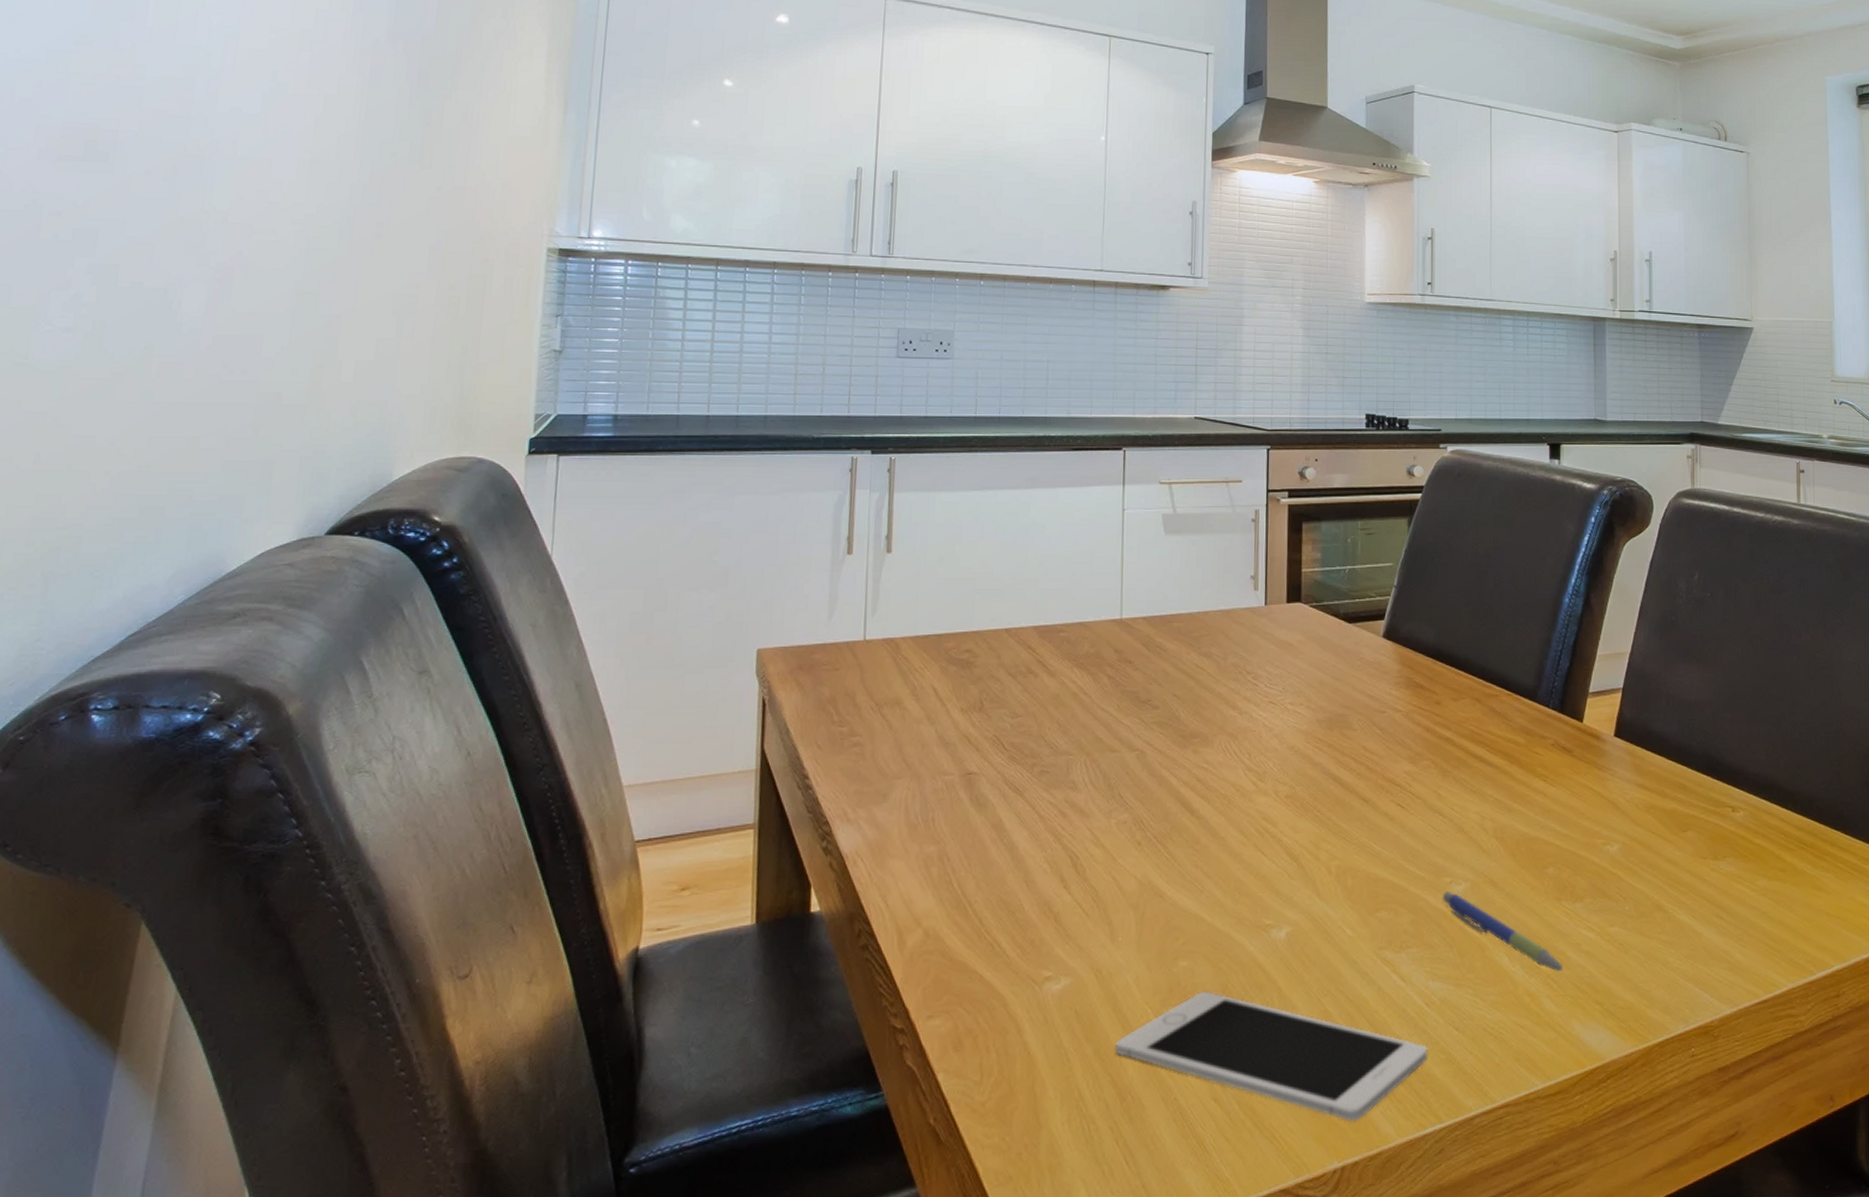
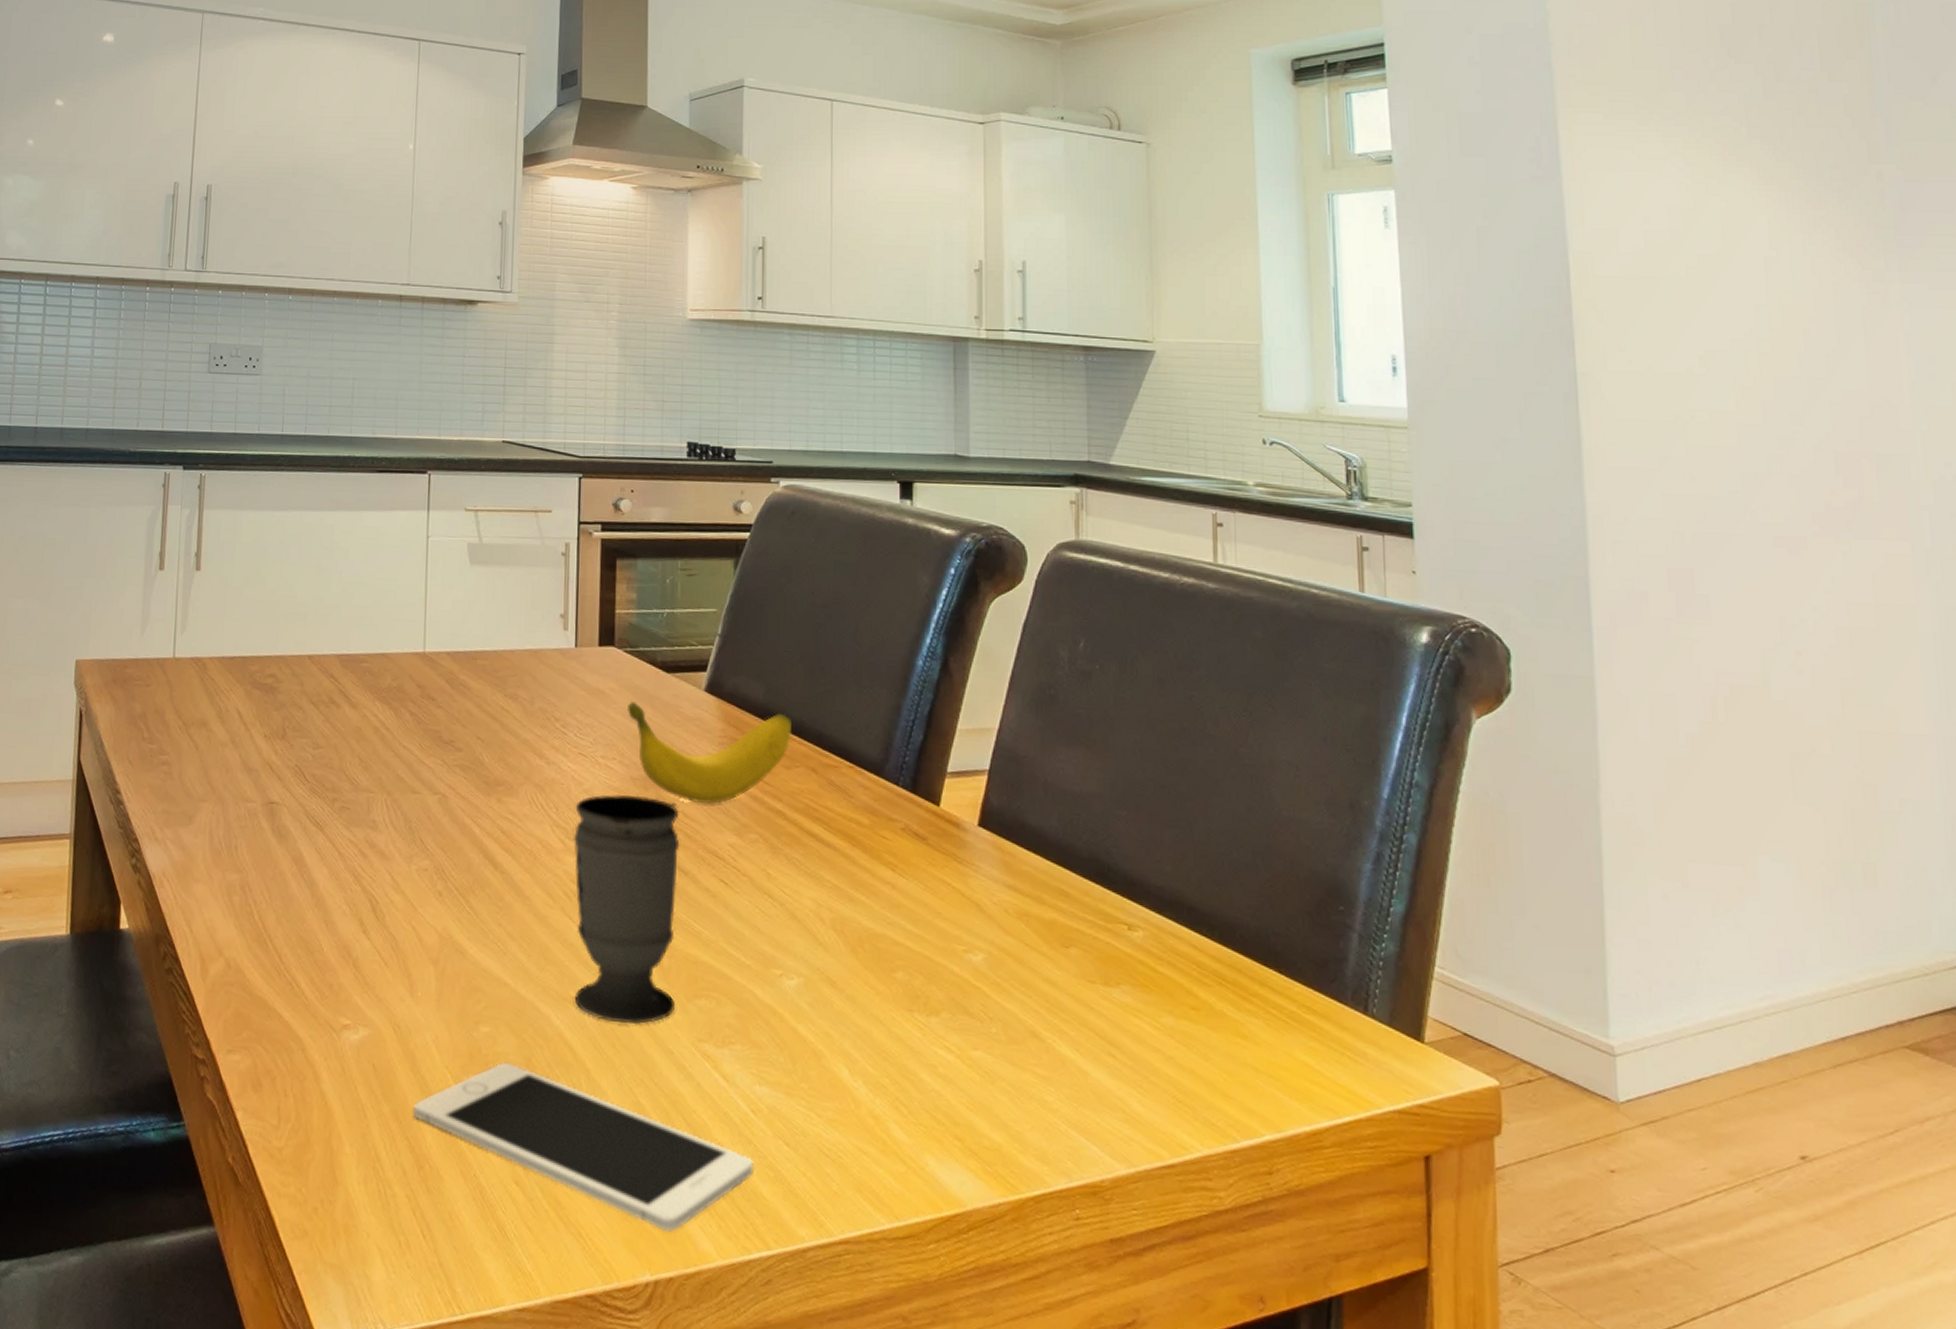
cup: none [1264,735,1362,942] -> present [572,794,680,1025]
banana: none [1312,650,1458,739] -> present [626,700,791,804]
pen: present [1443,892,1564,972] -> none [772,985,916,1096]

